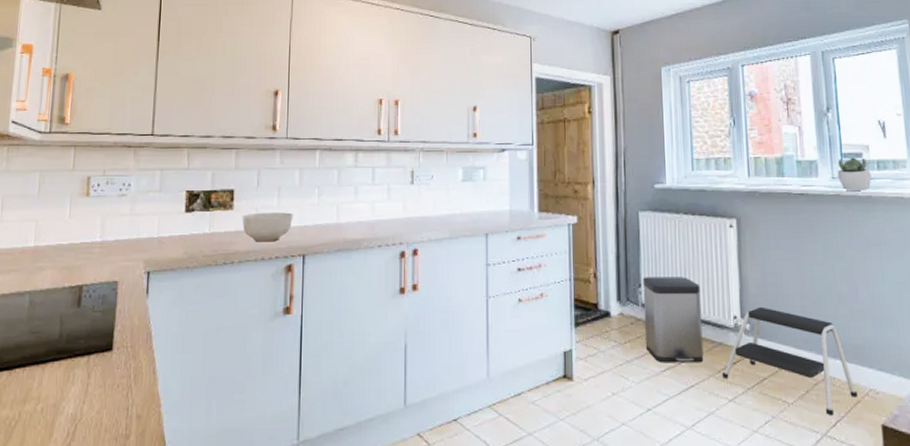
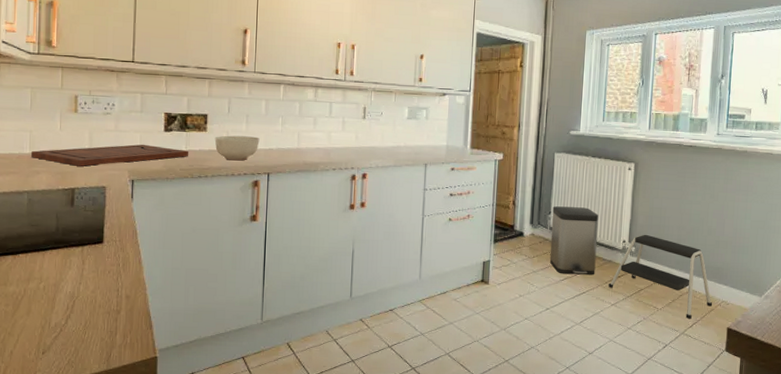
cutting board: none [36,228,213,259] -> present [31,144,189,167]
succulent plant: present [837,157,872,192] -> none [722,118,750,147]

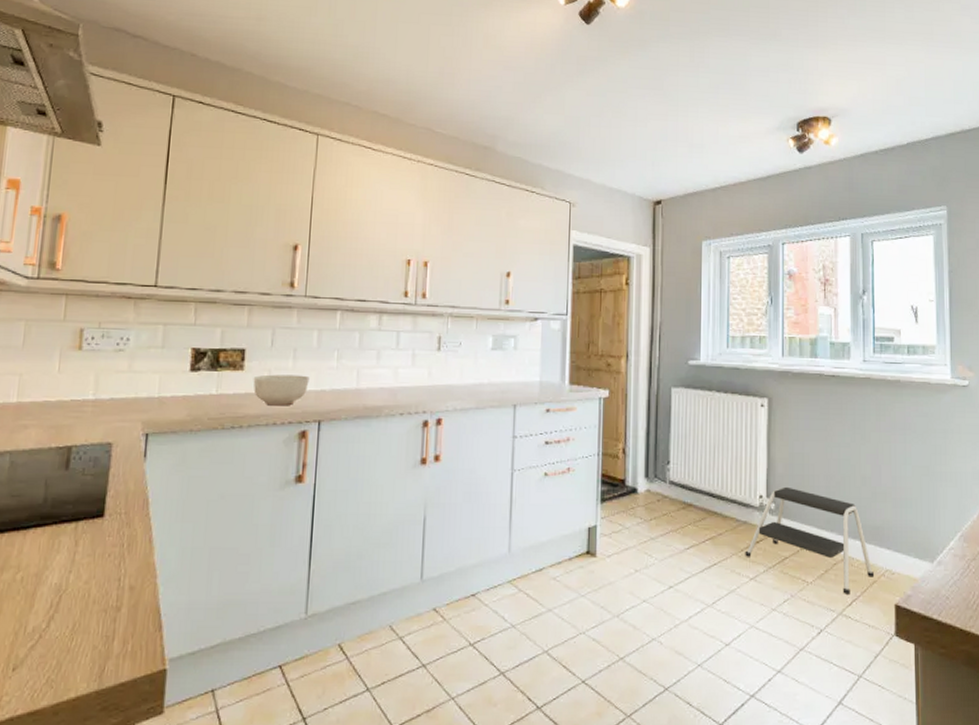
cutting board: present [31,144,189,167] -> none [19,387,221,418]
pedal bin: present [549,206,599,275] -> none [670,454,728,541]

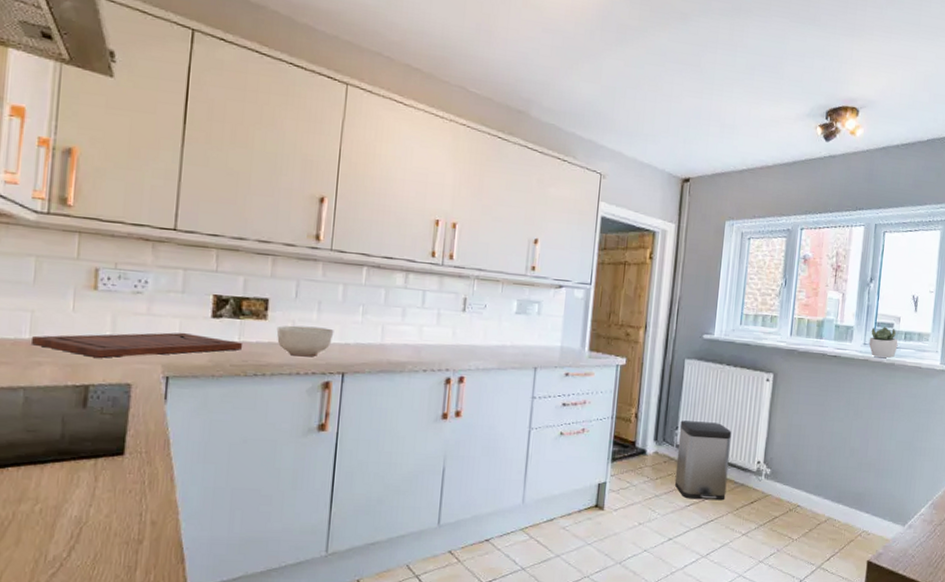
cutting board: none [19,387,221,418] -> present [32,332,243,358]
pedal bin: none [670,454,728,541] -> present [674,420,732,501]
step stool: present [745,486,875,596] -> none [739,454,853,552]
succulent plant: none [869,341,901,376] -> present [869,327,898,359]

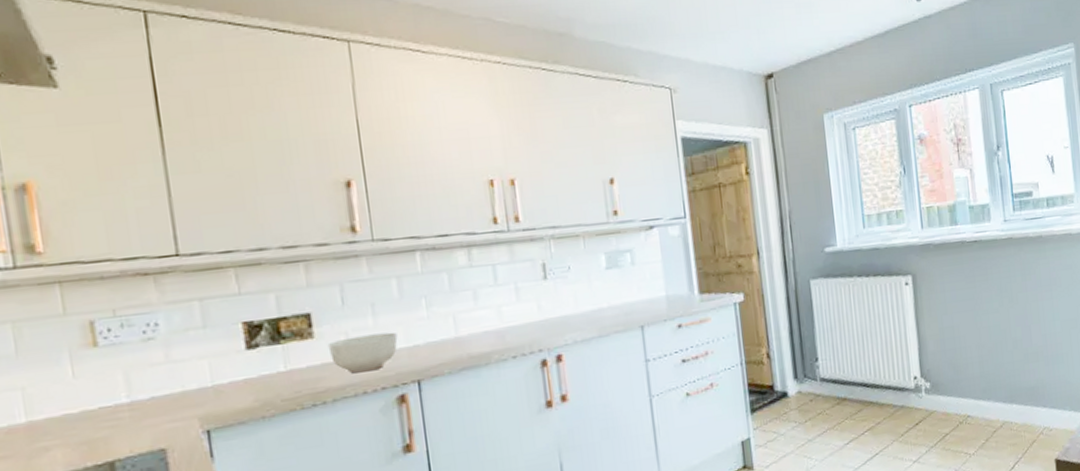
cutting board: present [32,332,243,358] -> none [30,371,292,429]
pedal bin: present [674,420,732,501] -> none [819,343,887,436]
succulent plant: present [869,327,898,359] -> none [1009,197,1042,234]

